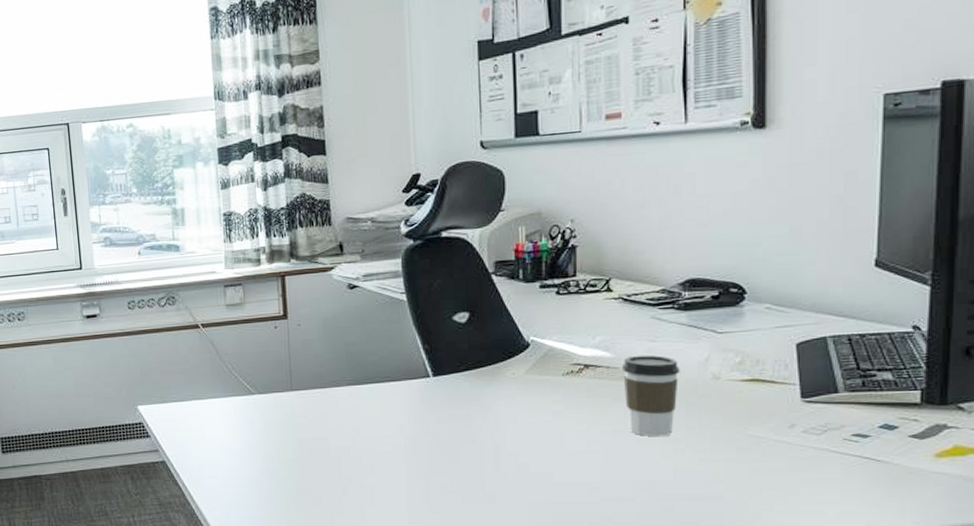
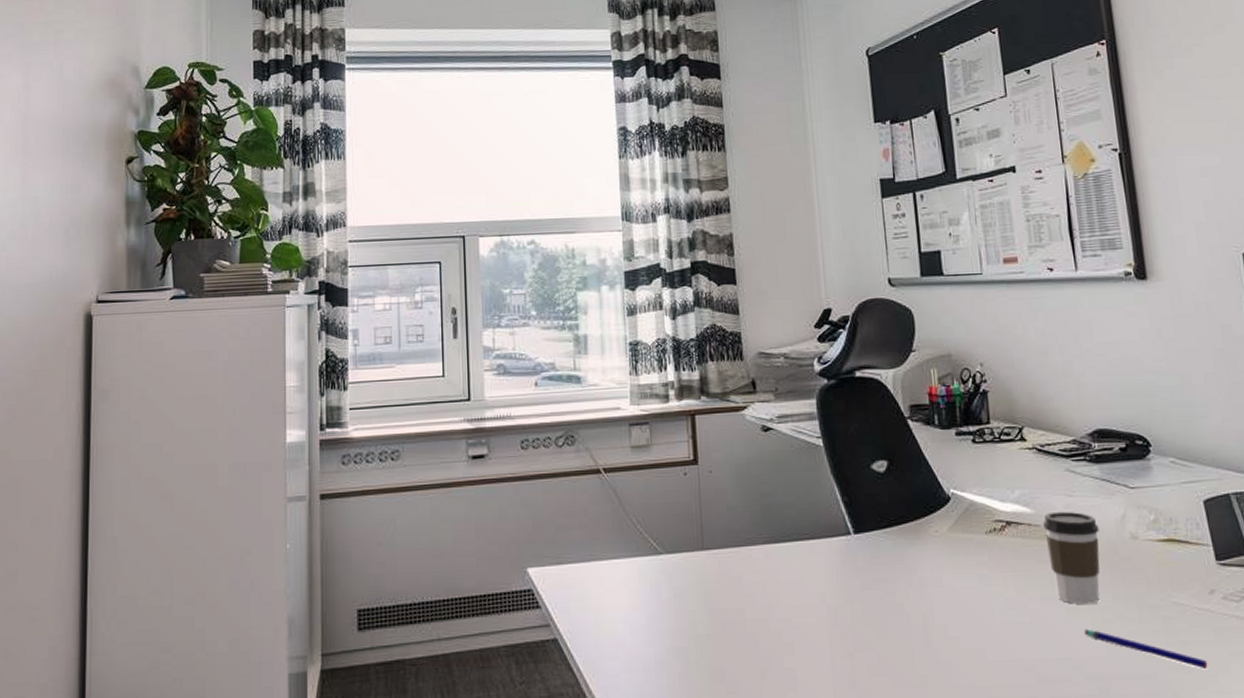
pen: none [653,457,778,493] -> present [1084,628,1208,670]

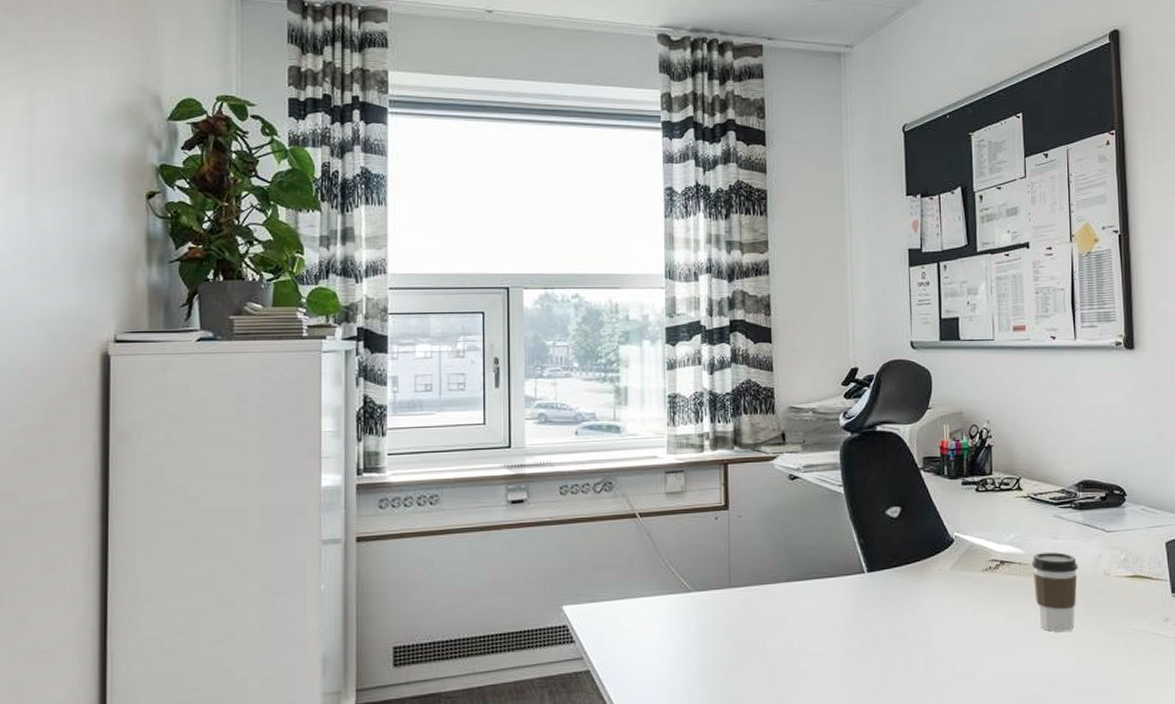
pen: present [1084,628,1208,670] -> none [1059,652,1158,685]

